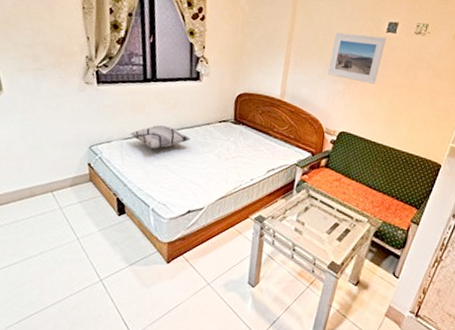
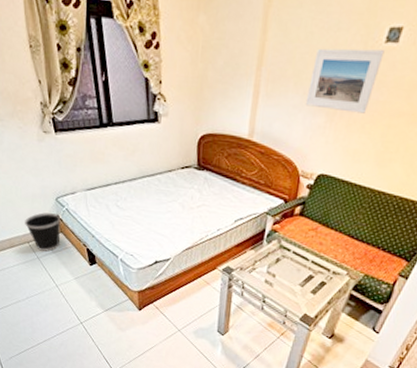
wastebasket: none [51,160,93,201] -> present [25,212,61,252]
decorative pillow: present [129,125,190,149] -> none [92,174,153,199]

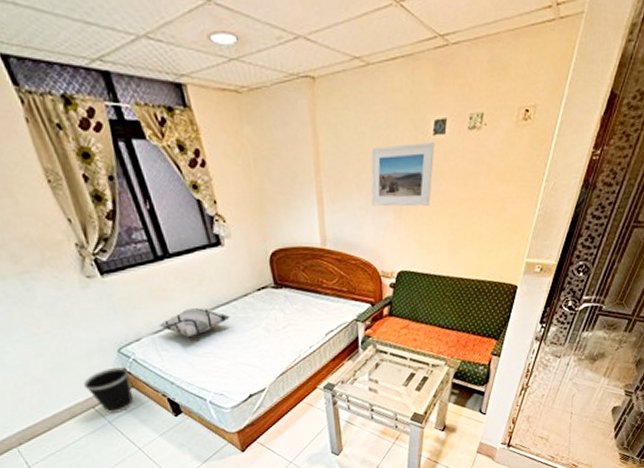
decorative pillow: none [92,174,153,199] -> present [158,308,230,337]

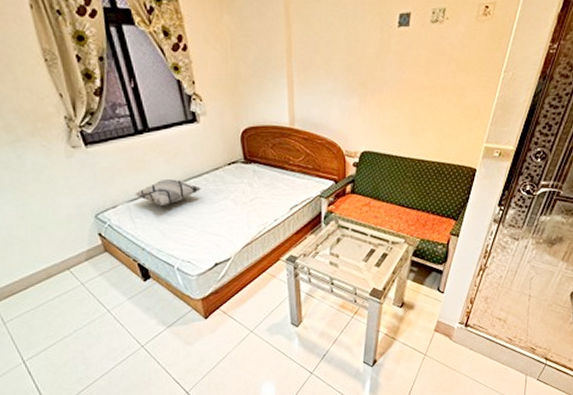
wastebasket: present [84,367,133,414] -> none [61,232,106,276]
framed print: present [370,142,435,207] -> none [337,34,399,92]

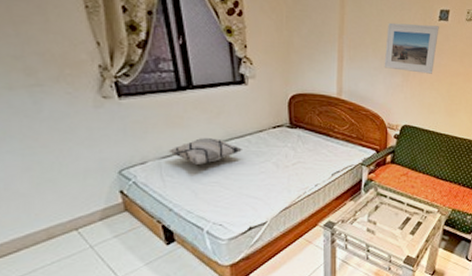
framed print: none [337,34,399,92] -> present [384,22,439,74]

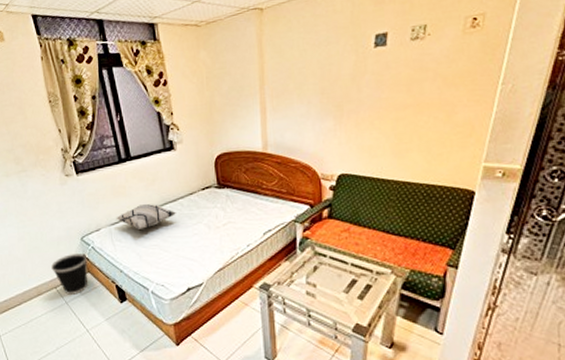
wastebasket: none [72,189,126,237] -> present [51,254,88,295]
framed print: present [384,22,439,74] -> none [311,54,376,113]

